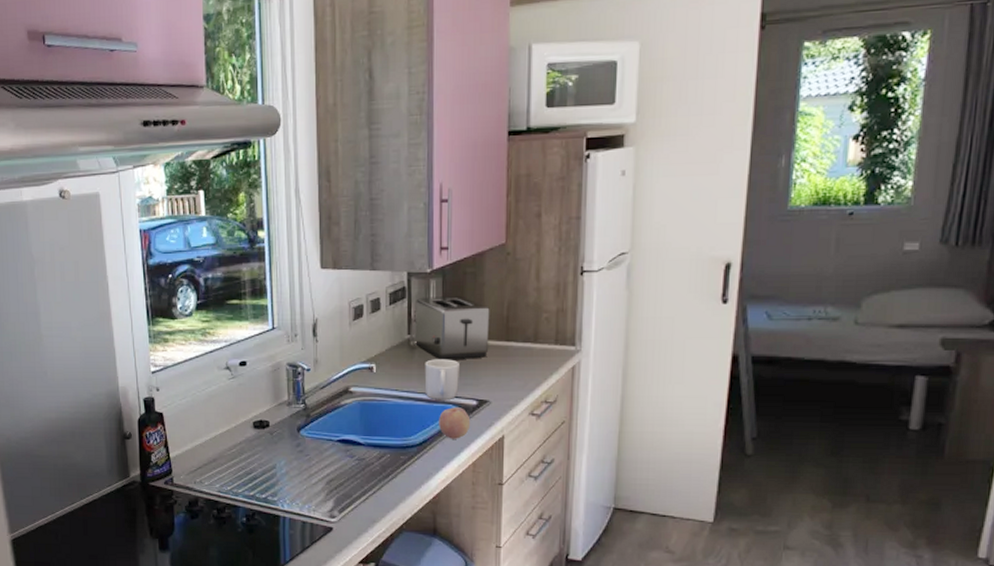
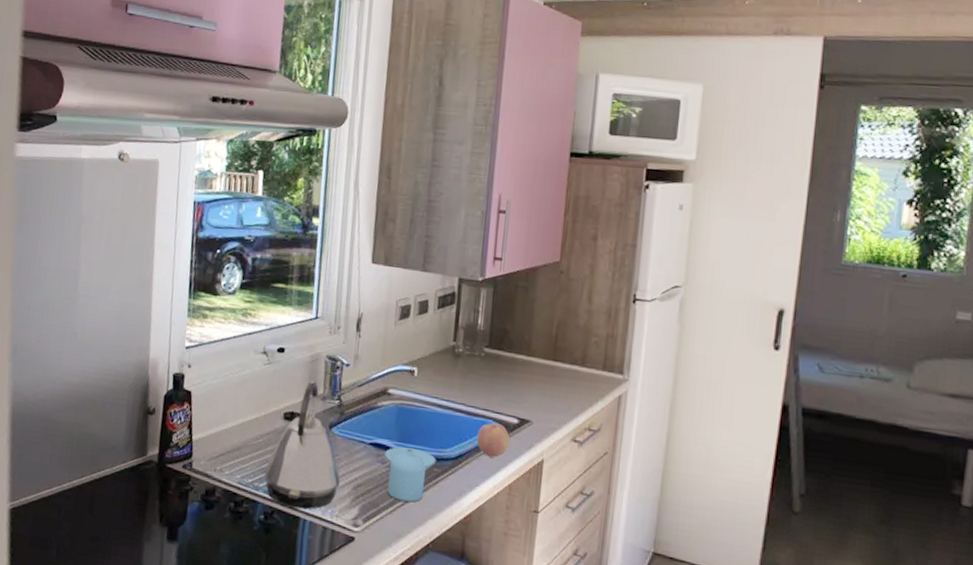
kettle: none [241,389,314,508] -> present [264,380,341,510]
soap dispenser: none [353,440,402,490] -> present [385,447,436,503]
toaster: present [415,295,490,360] -> none [460,306,539,375]
mug: present [424,359,461,399] -> none [465,370,505,414]

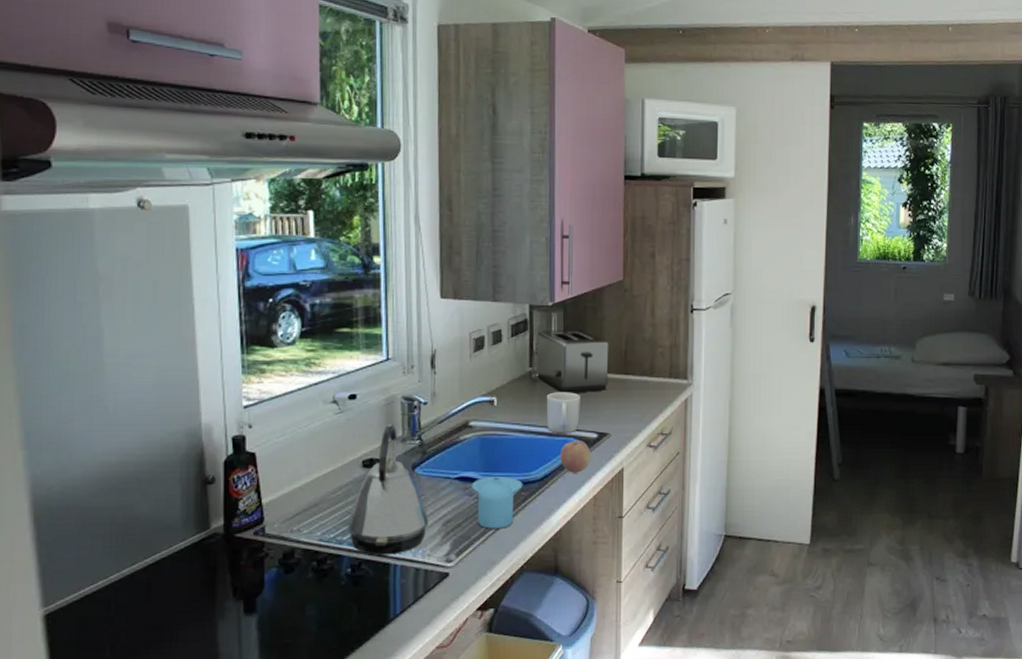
toaster: none [460,306,539,375] -> present [537,329,609,393]
mug: none [465,370,505,414] -> present [546,392,581,433]

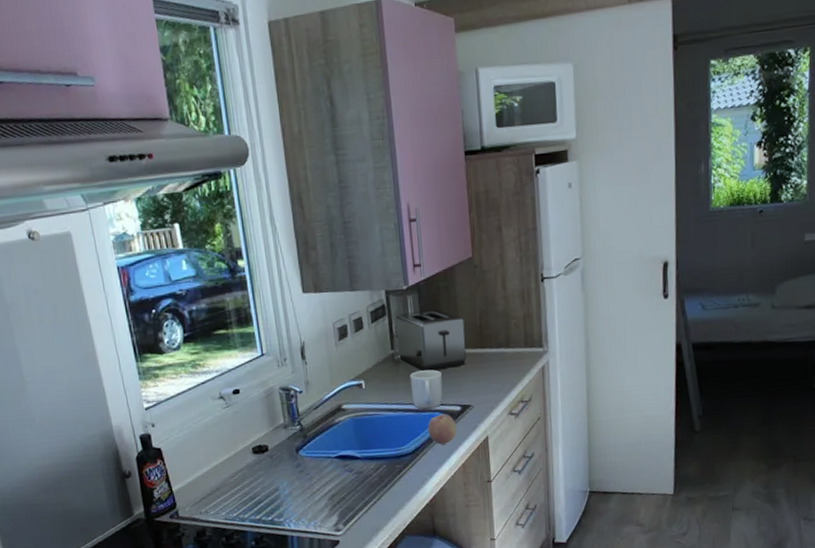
kettle: present [347,424,429,555] -> none [246,413,317,529]
soap dispenser: present [472,477,523,529] -> none [350,452,397,500]

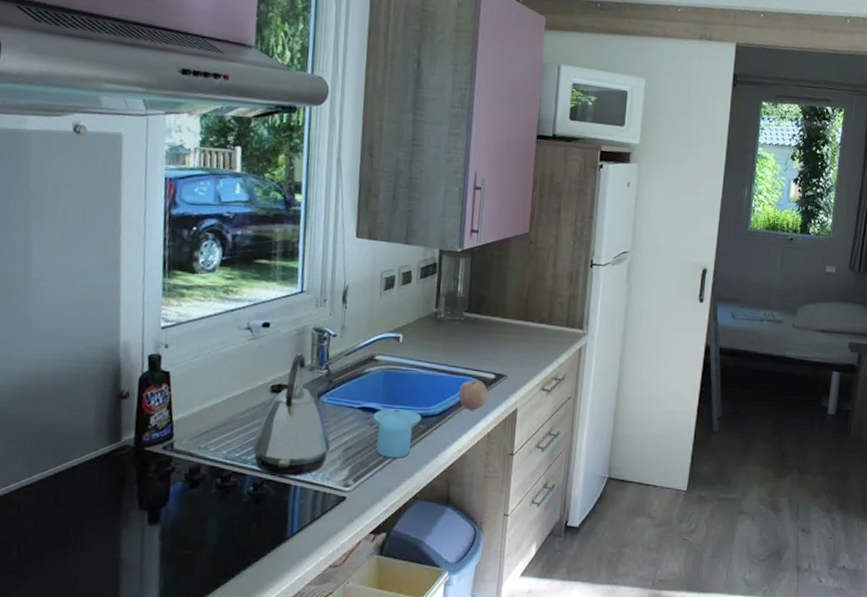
kettle: none [246,413,317,529] -> present [252,353,331,476]
soap dispenser: none [350,452,397,500] -> present [373,408,422,458]
toaster: present [395,308,467,372] -> none [442,274,512,336]
mug: present [409,369,443,409] -> none [447,333,482,372]

